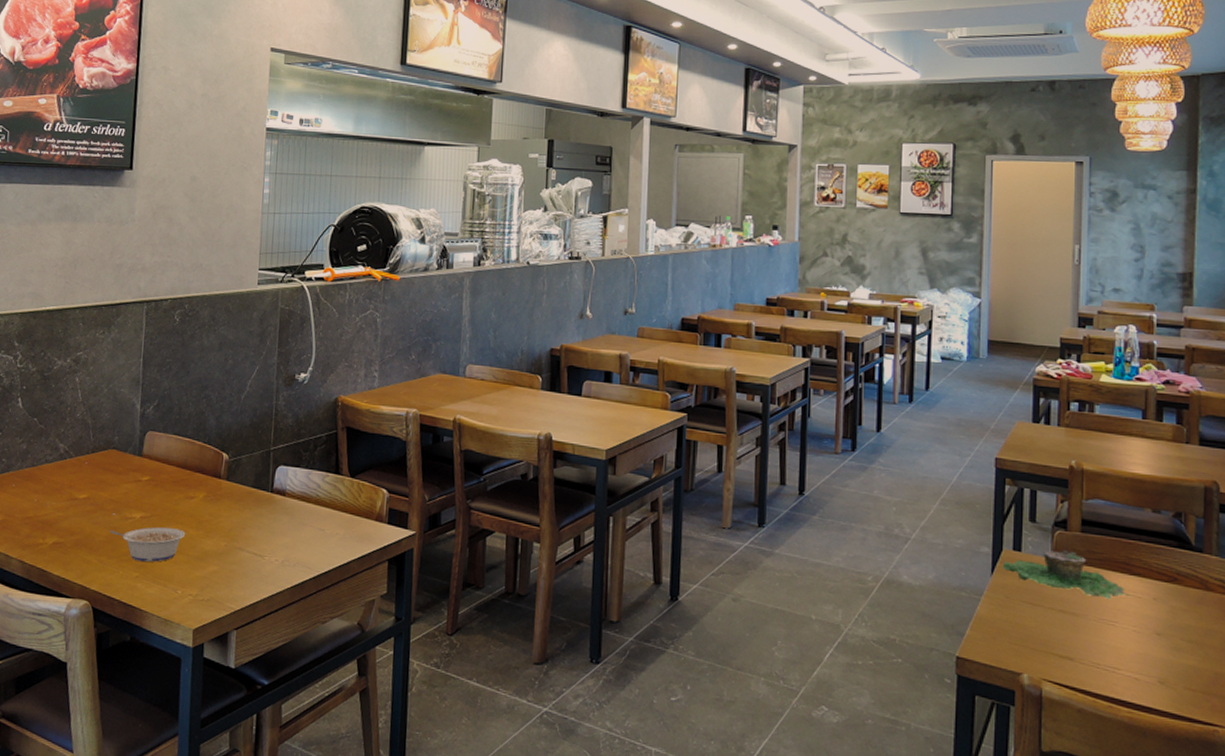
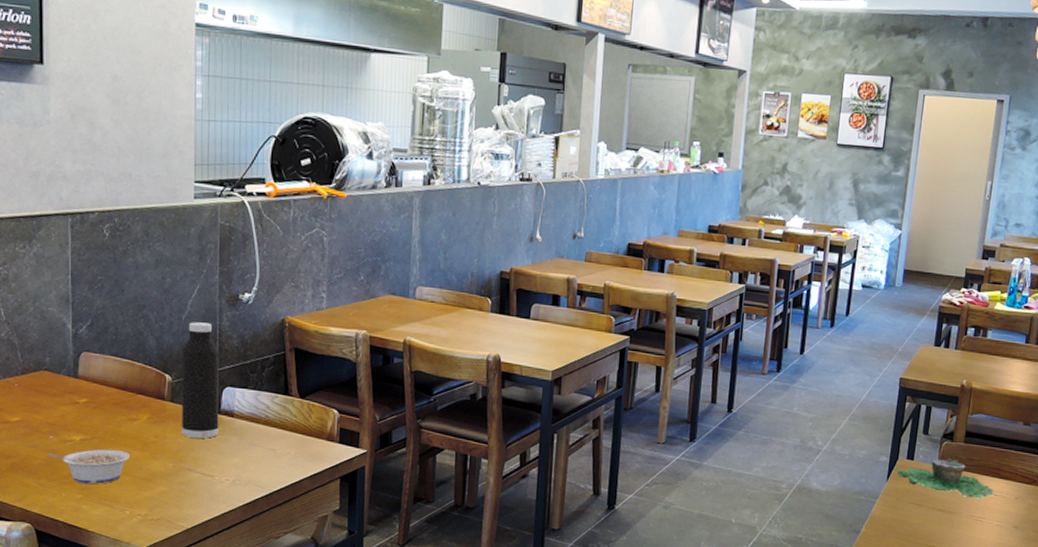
water bottle: none [235,401,275,517] -> present [181,322,219,438]

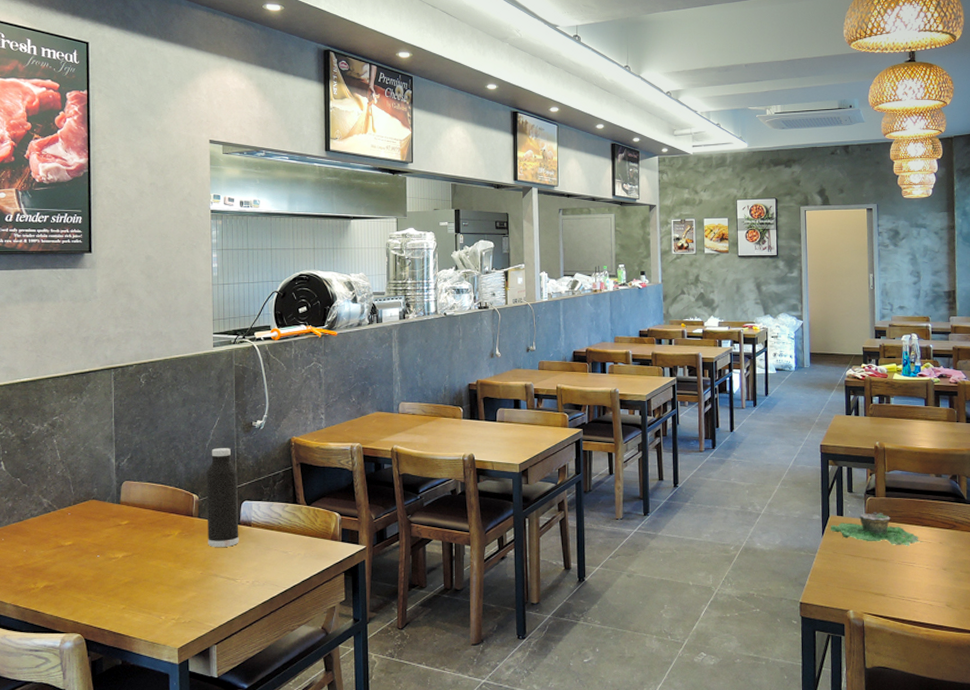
legume: present [47,449,130,485] -> none [95,563,165,596]

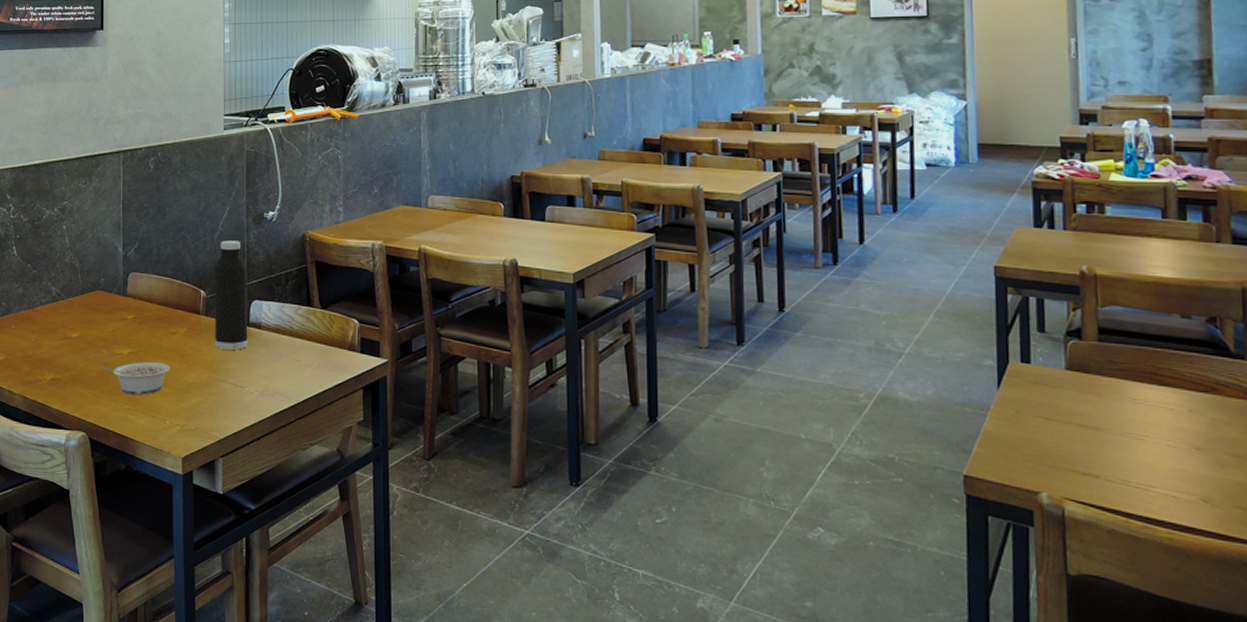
legume: none [95,563,165,596] -> present [100,362,170,395]
succulent planter: present [830,512,924,546] -> none [1010,361,1162,412]

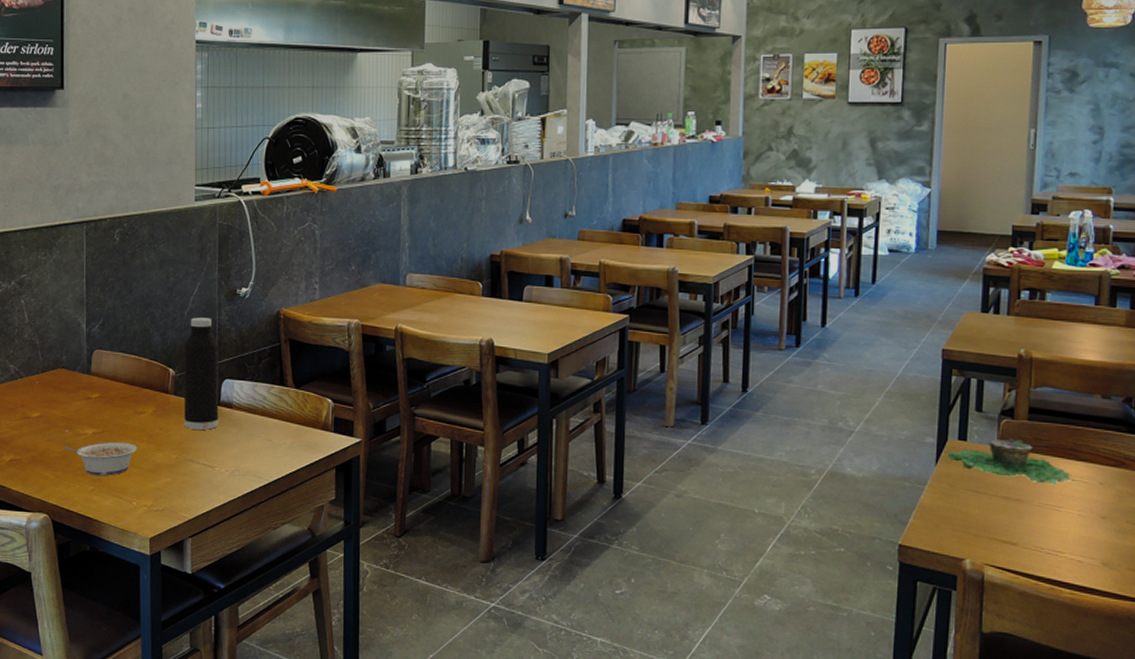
succulent planter: none [1010,361,1162,412] -> present [947,438,1077,485]

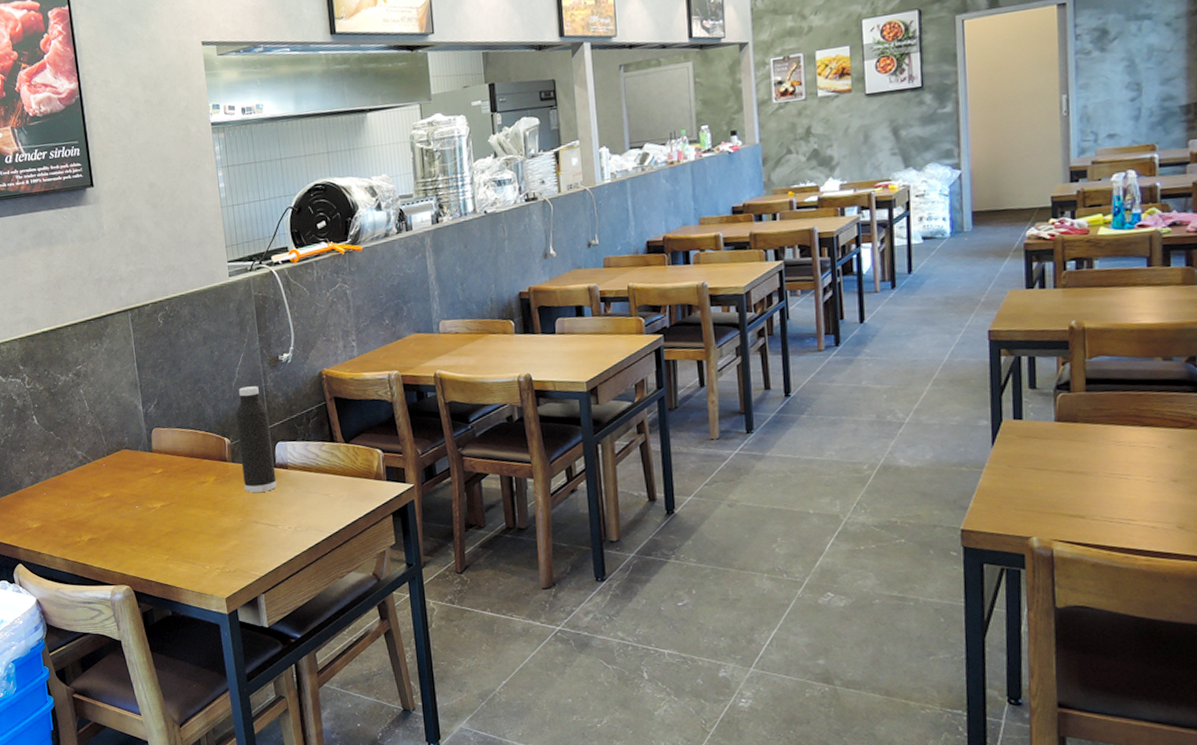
legume: present [63,442,137,476] -> none [135,512,204,546]
succulent planter: present [947,438,1077,485] -> none [1003,411,1143,453]

